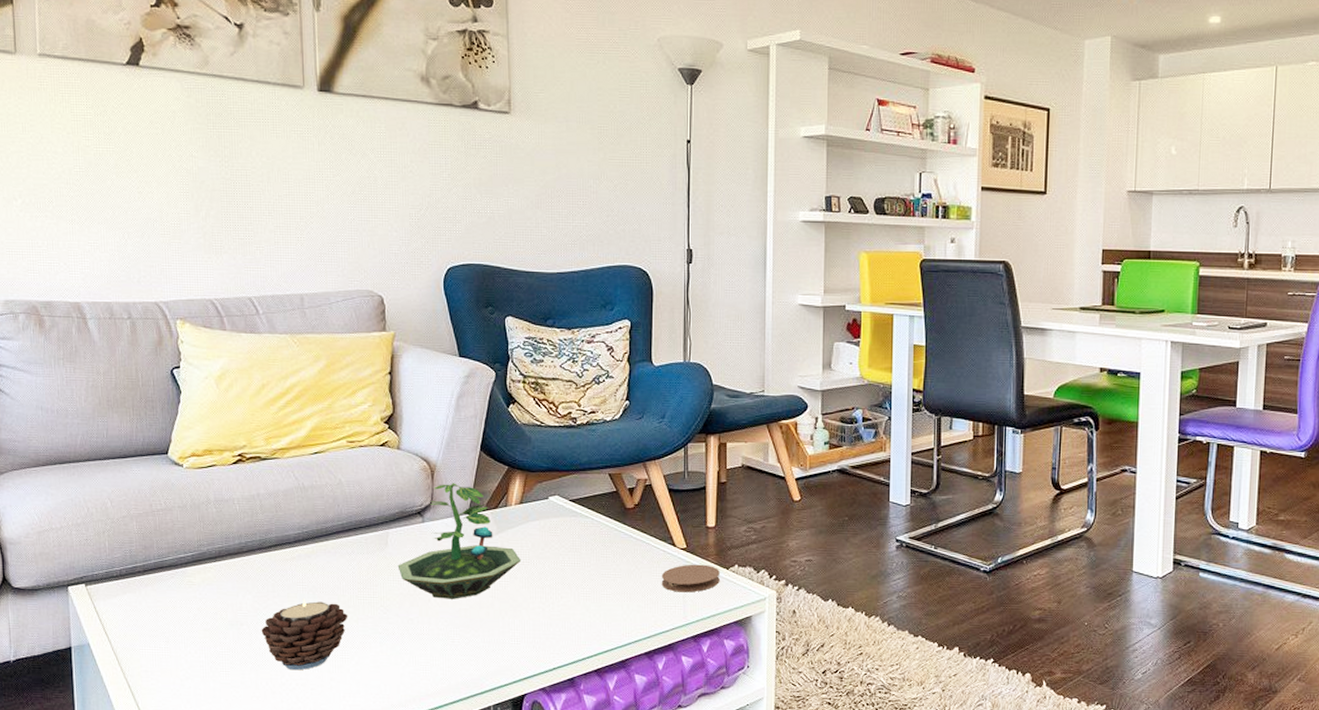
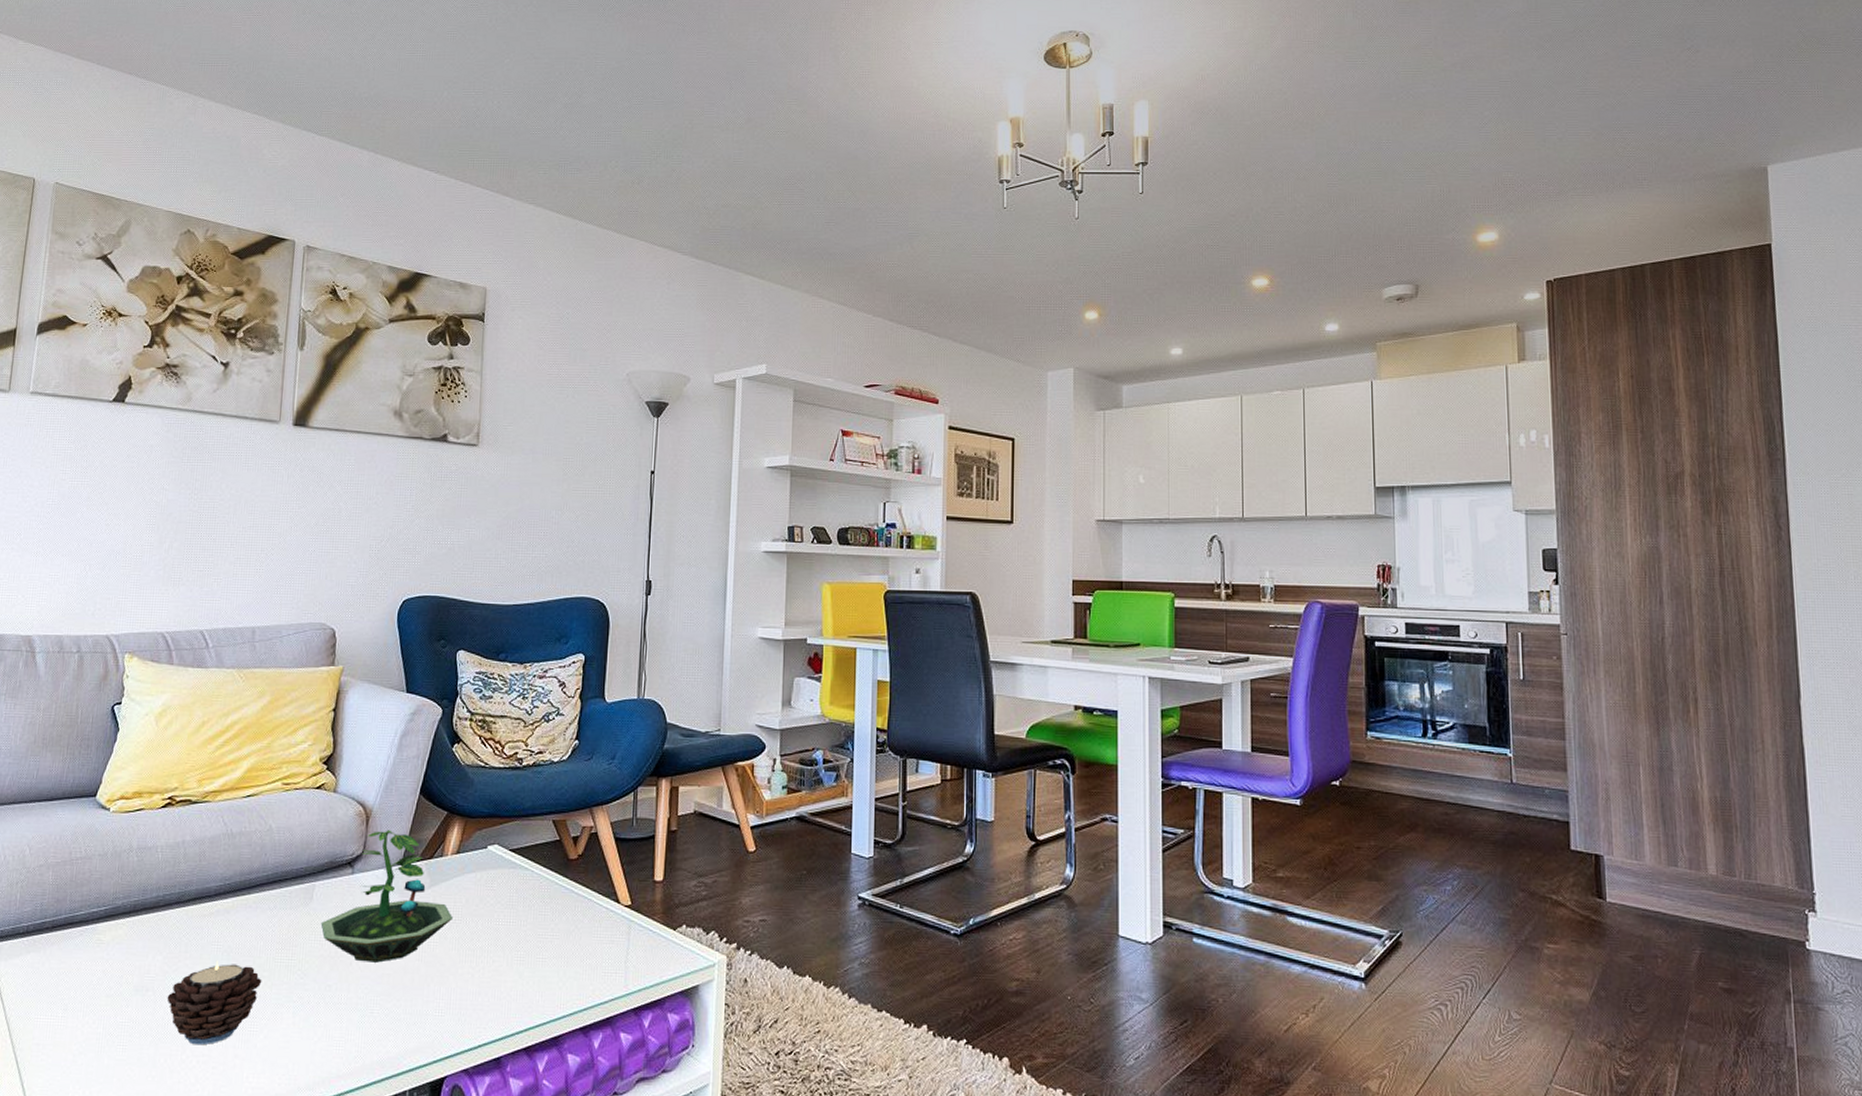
coaster: present [661,564,720,593] -> none [602,923,666,957]

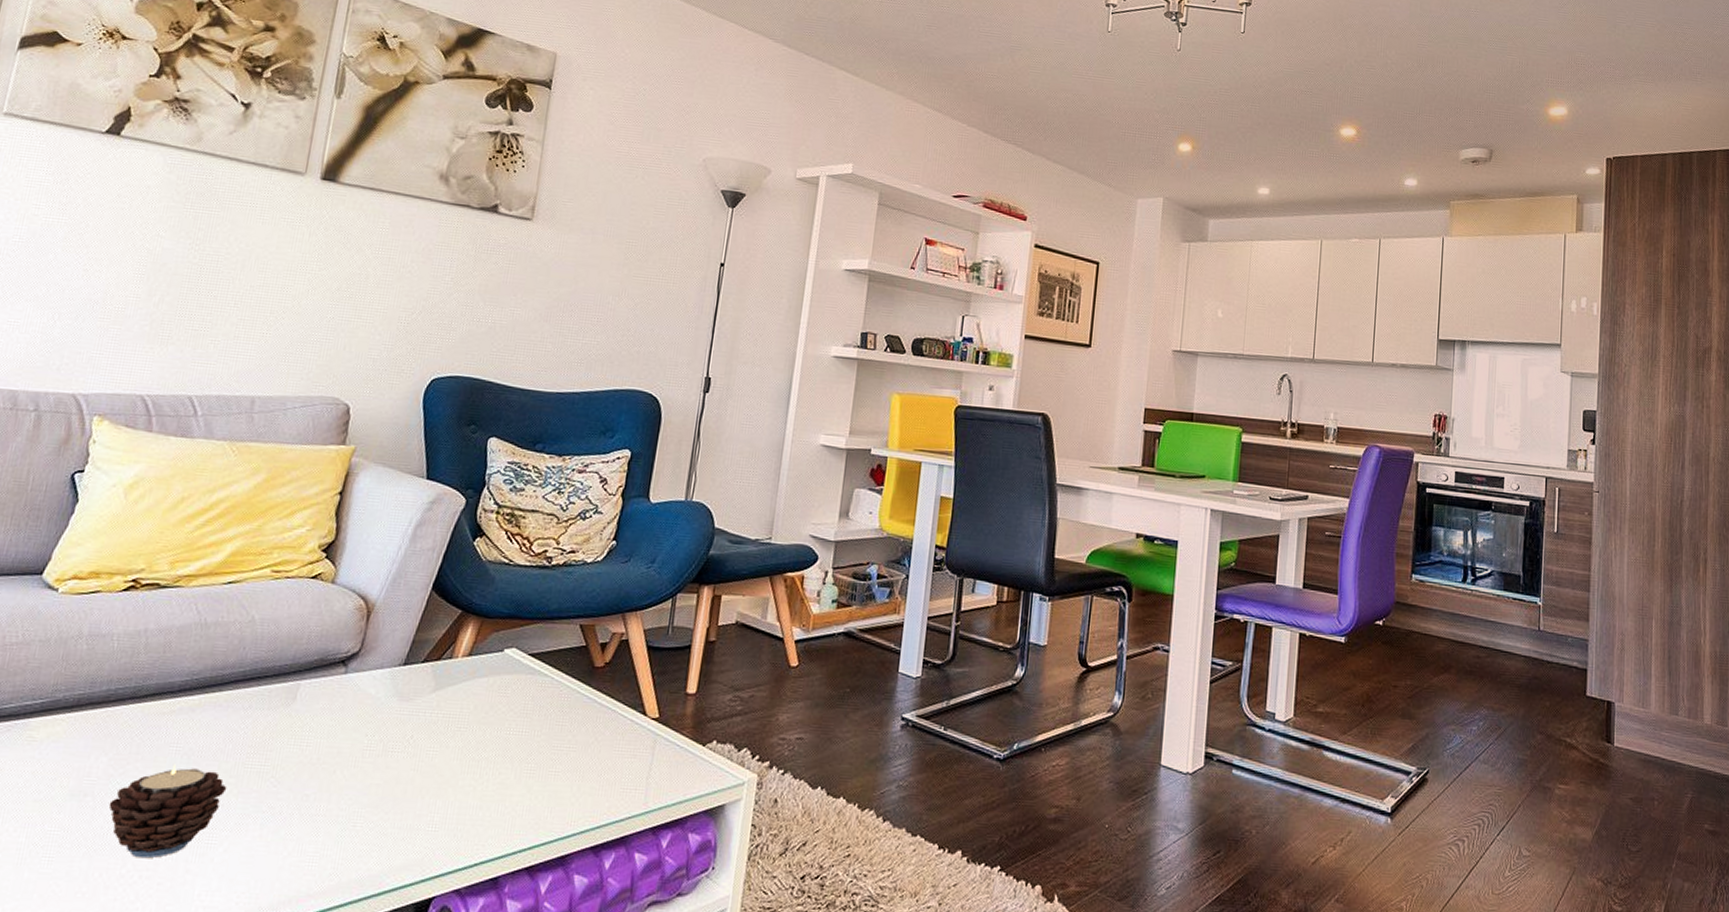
terrarium: present [320,830,454,963] -> none [302,627,459,772]

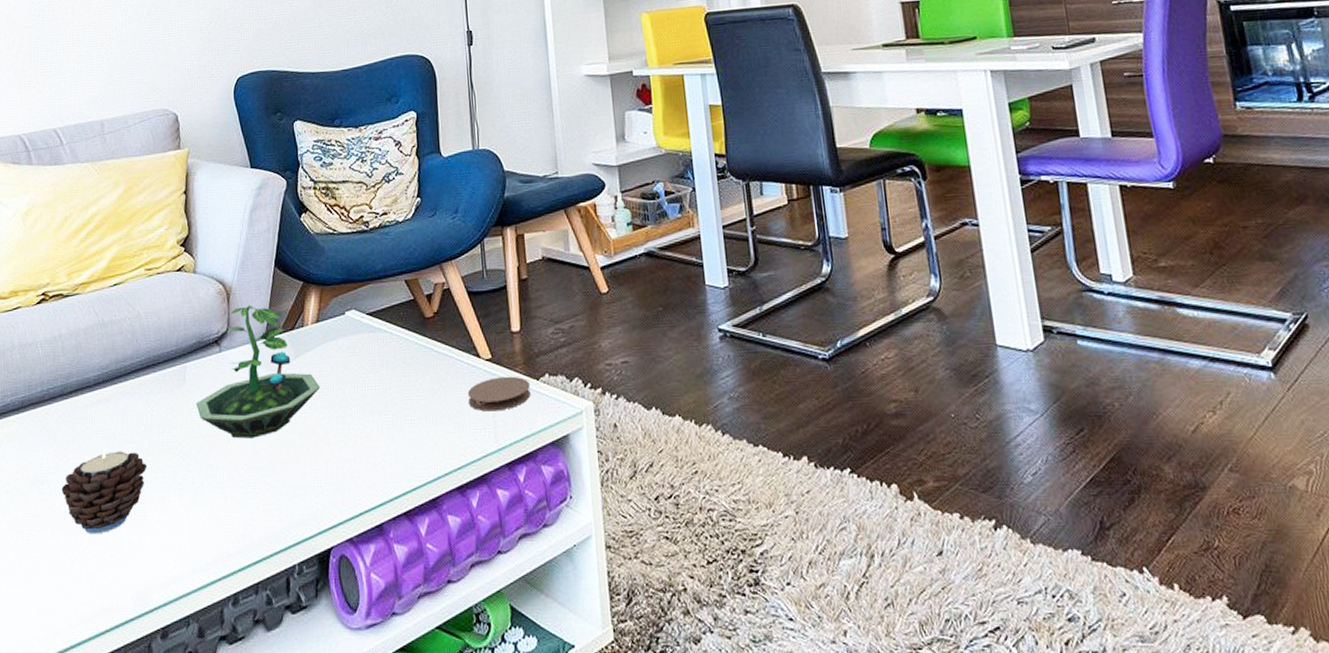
terrarium: none [302,627,459,772] -> present [196,305,321,439]
coaster: none [622,737,695,773] -> present [467,376,531,412]

